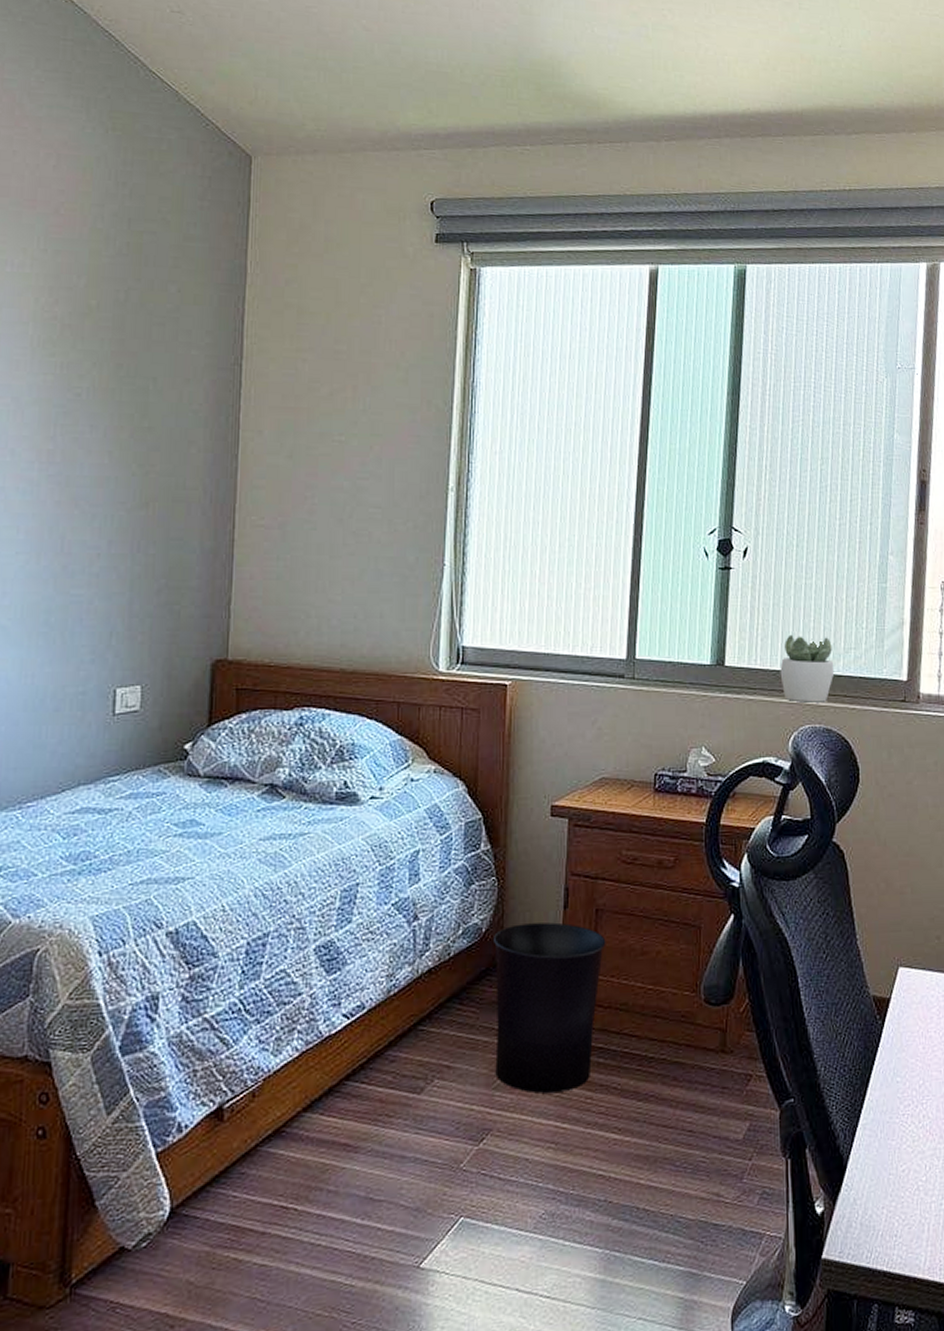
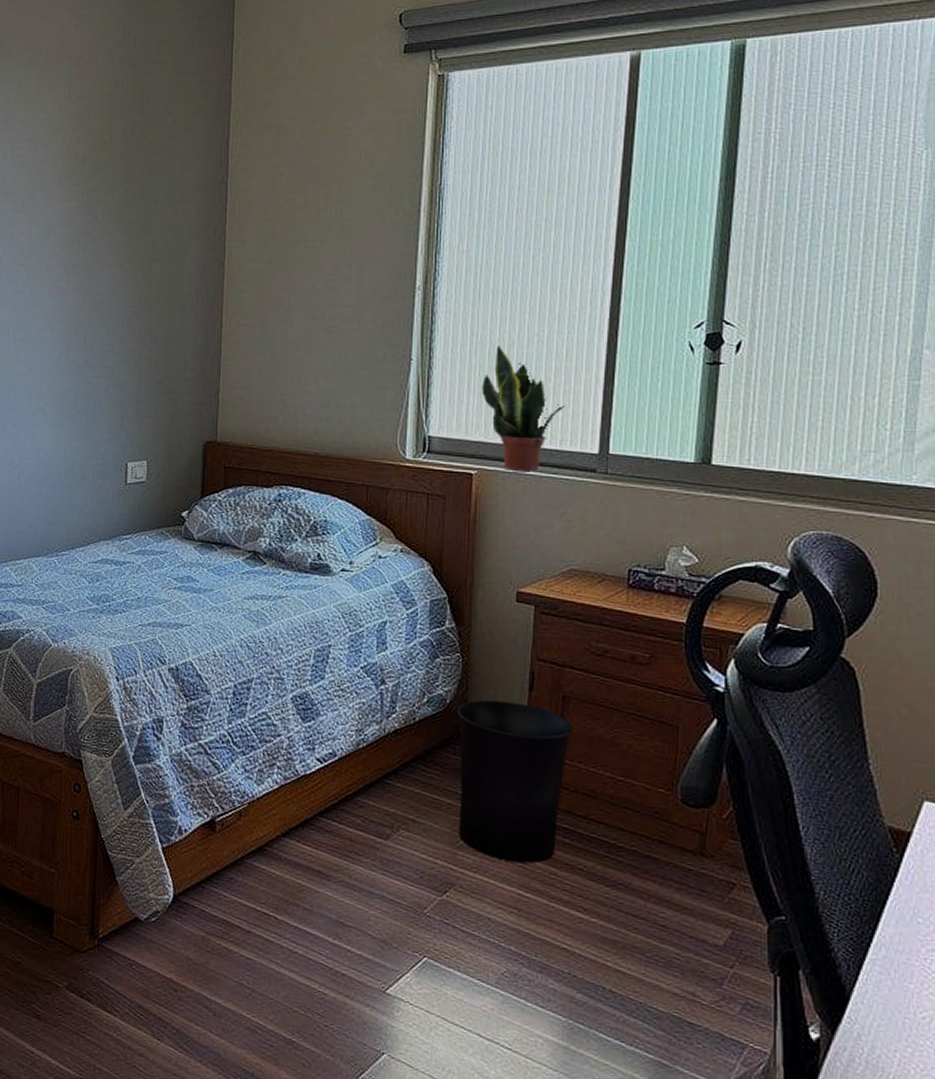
potted plant: none [515,549,597,681] -> present [481,344,567,473]
succulent plant: present [780,634,835,703] -> none [778,434,848,508]

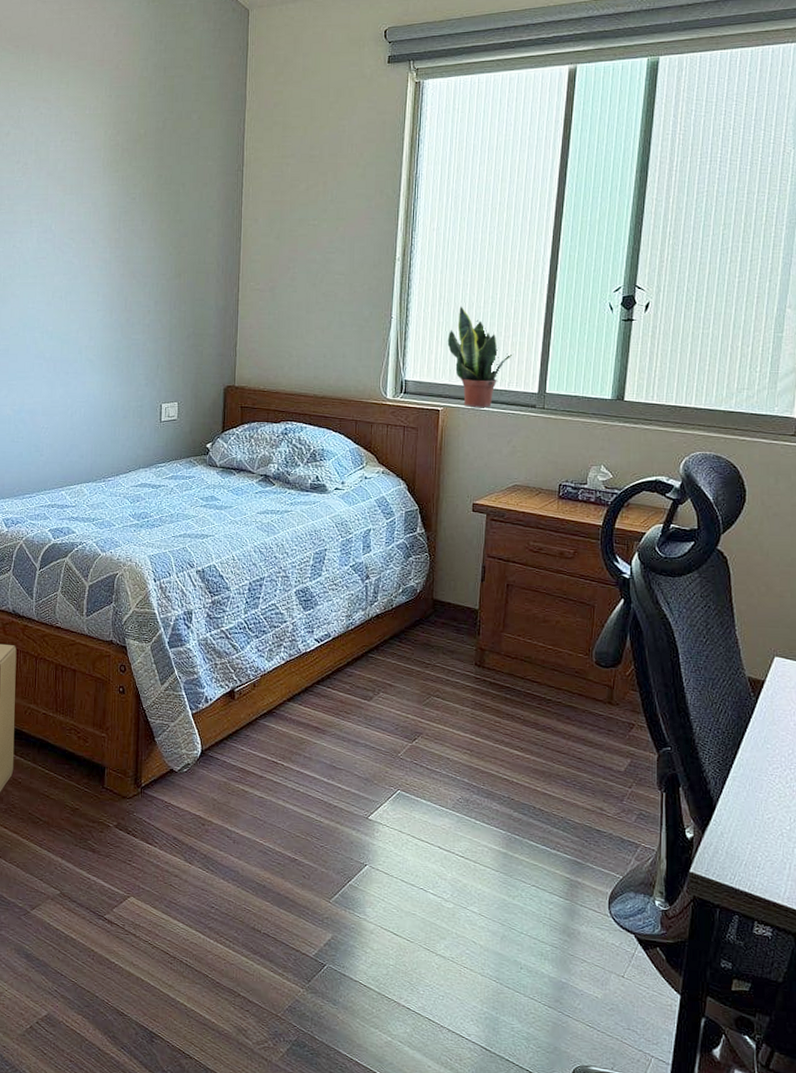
waste bin: present [458,700,573,863] -> none [425,589,515,715]

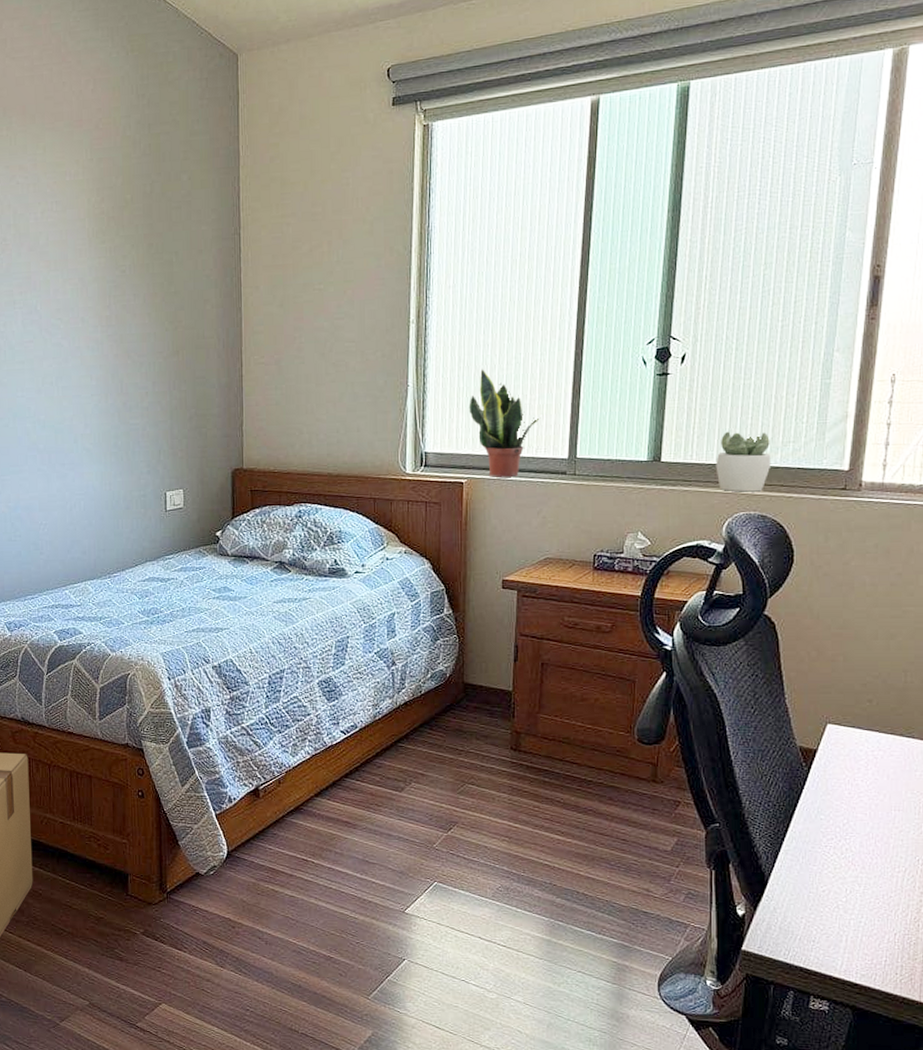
succulent plant: none [675,376,727,434] -> present [715,431,772,492]

